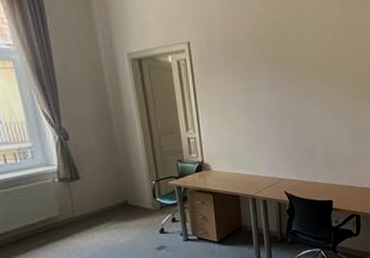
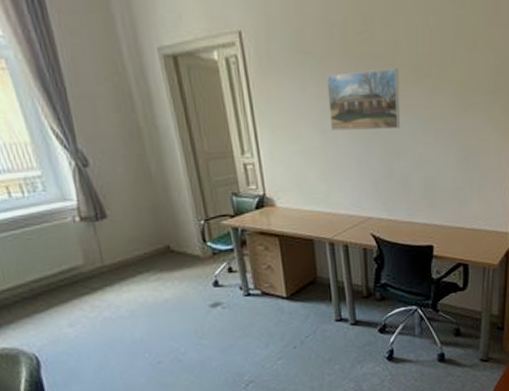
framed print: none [252,68,307,113] -> present [326,68,400,131]

